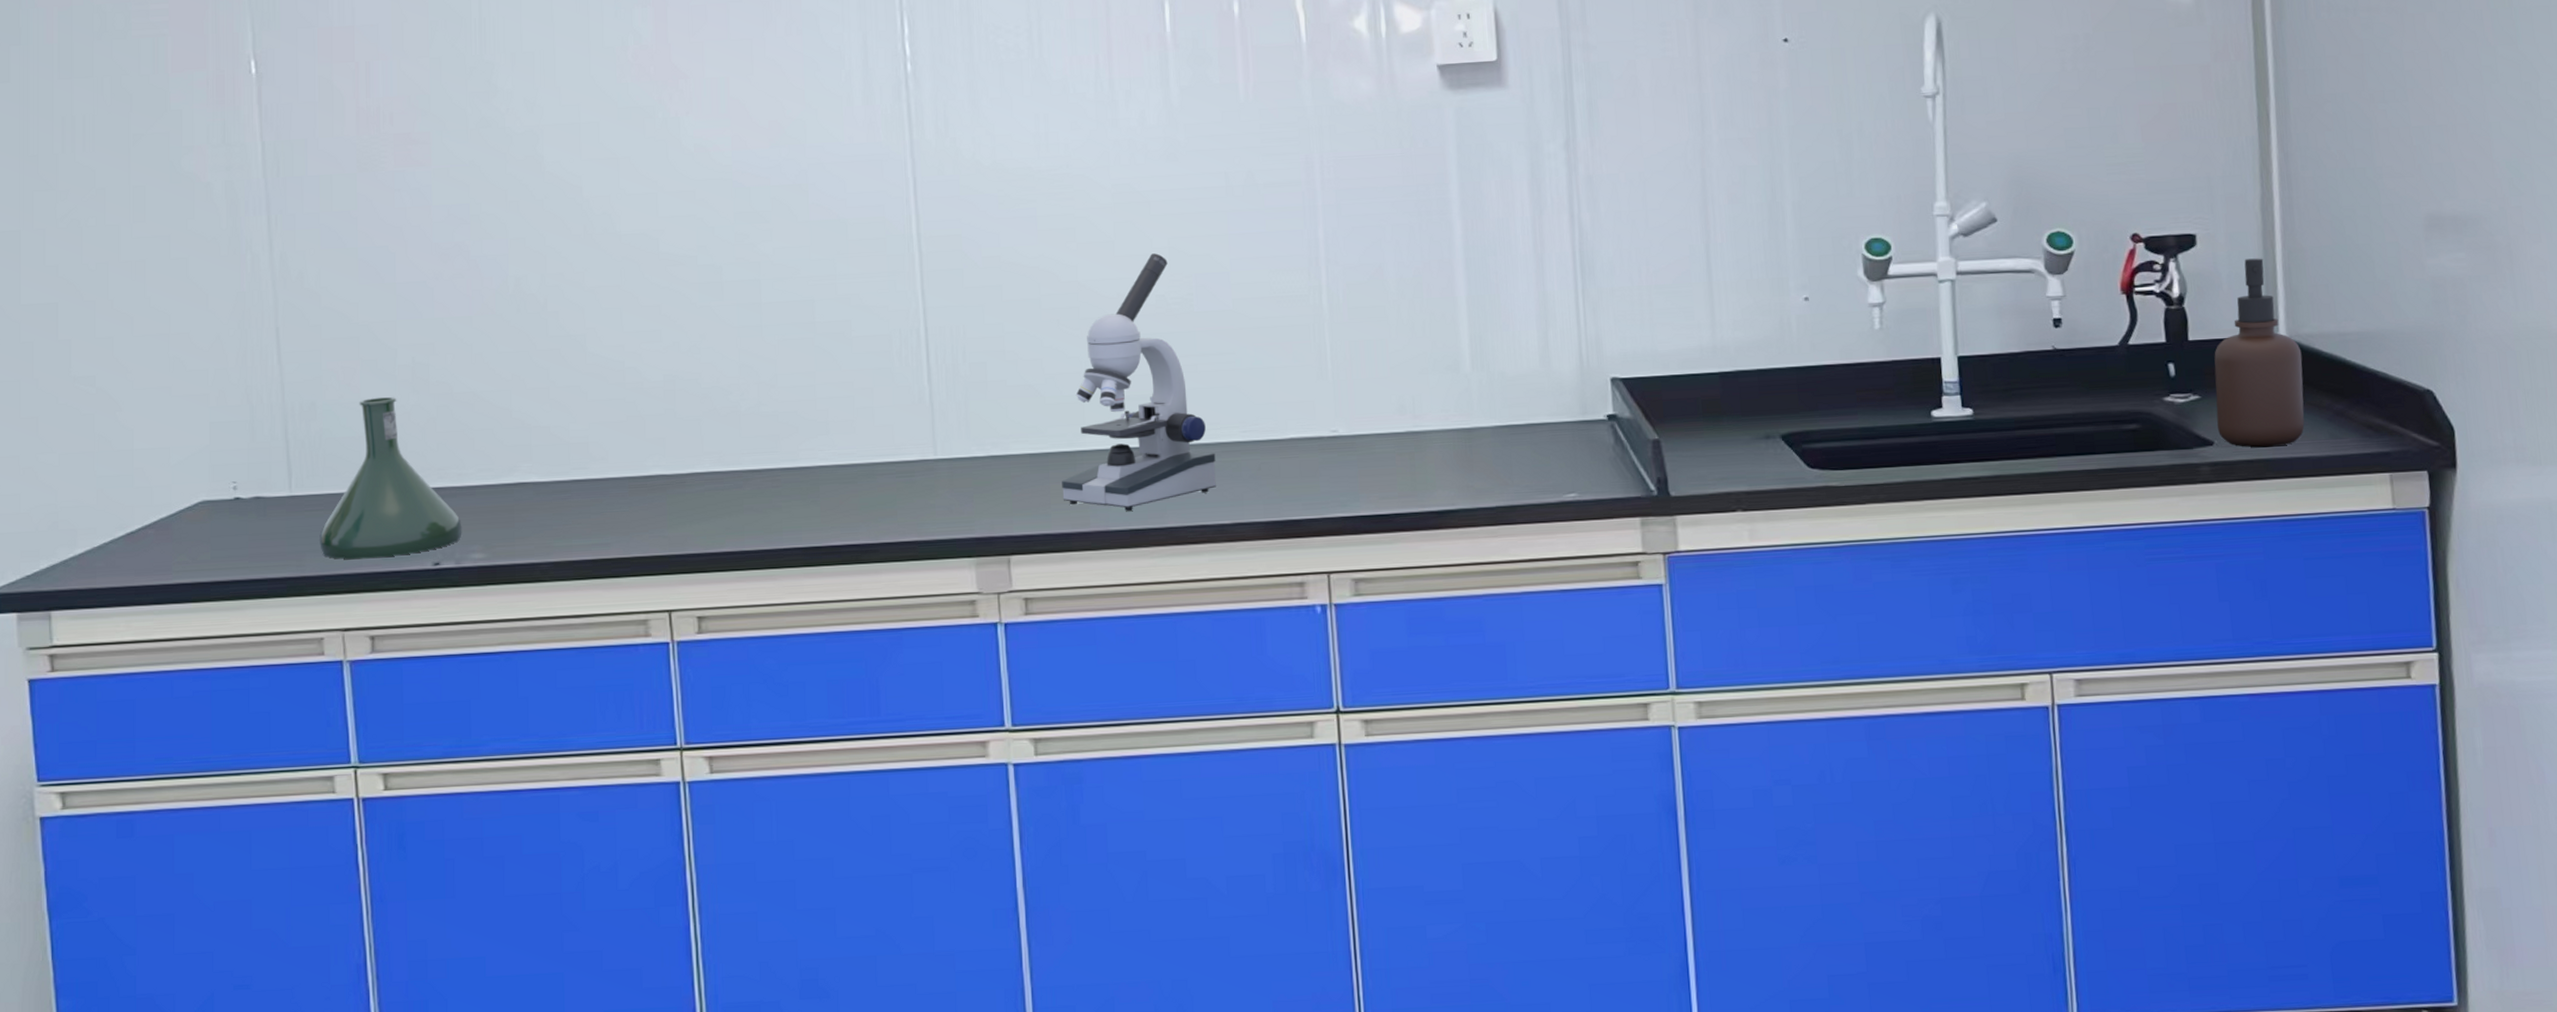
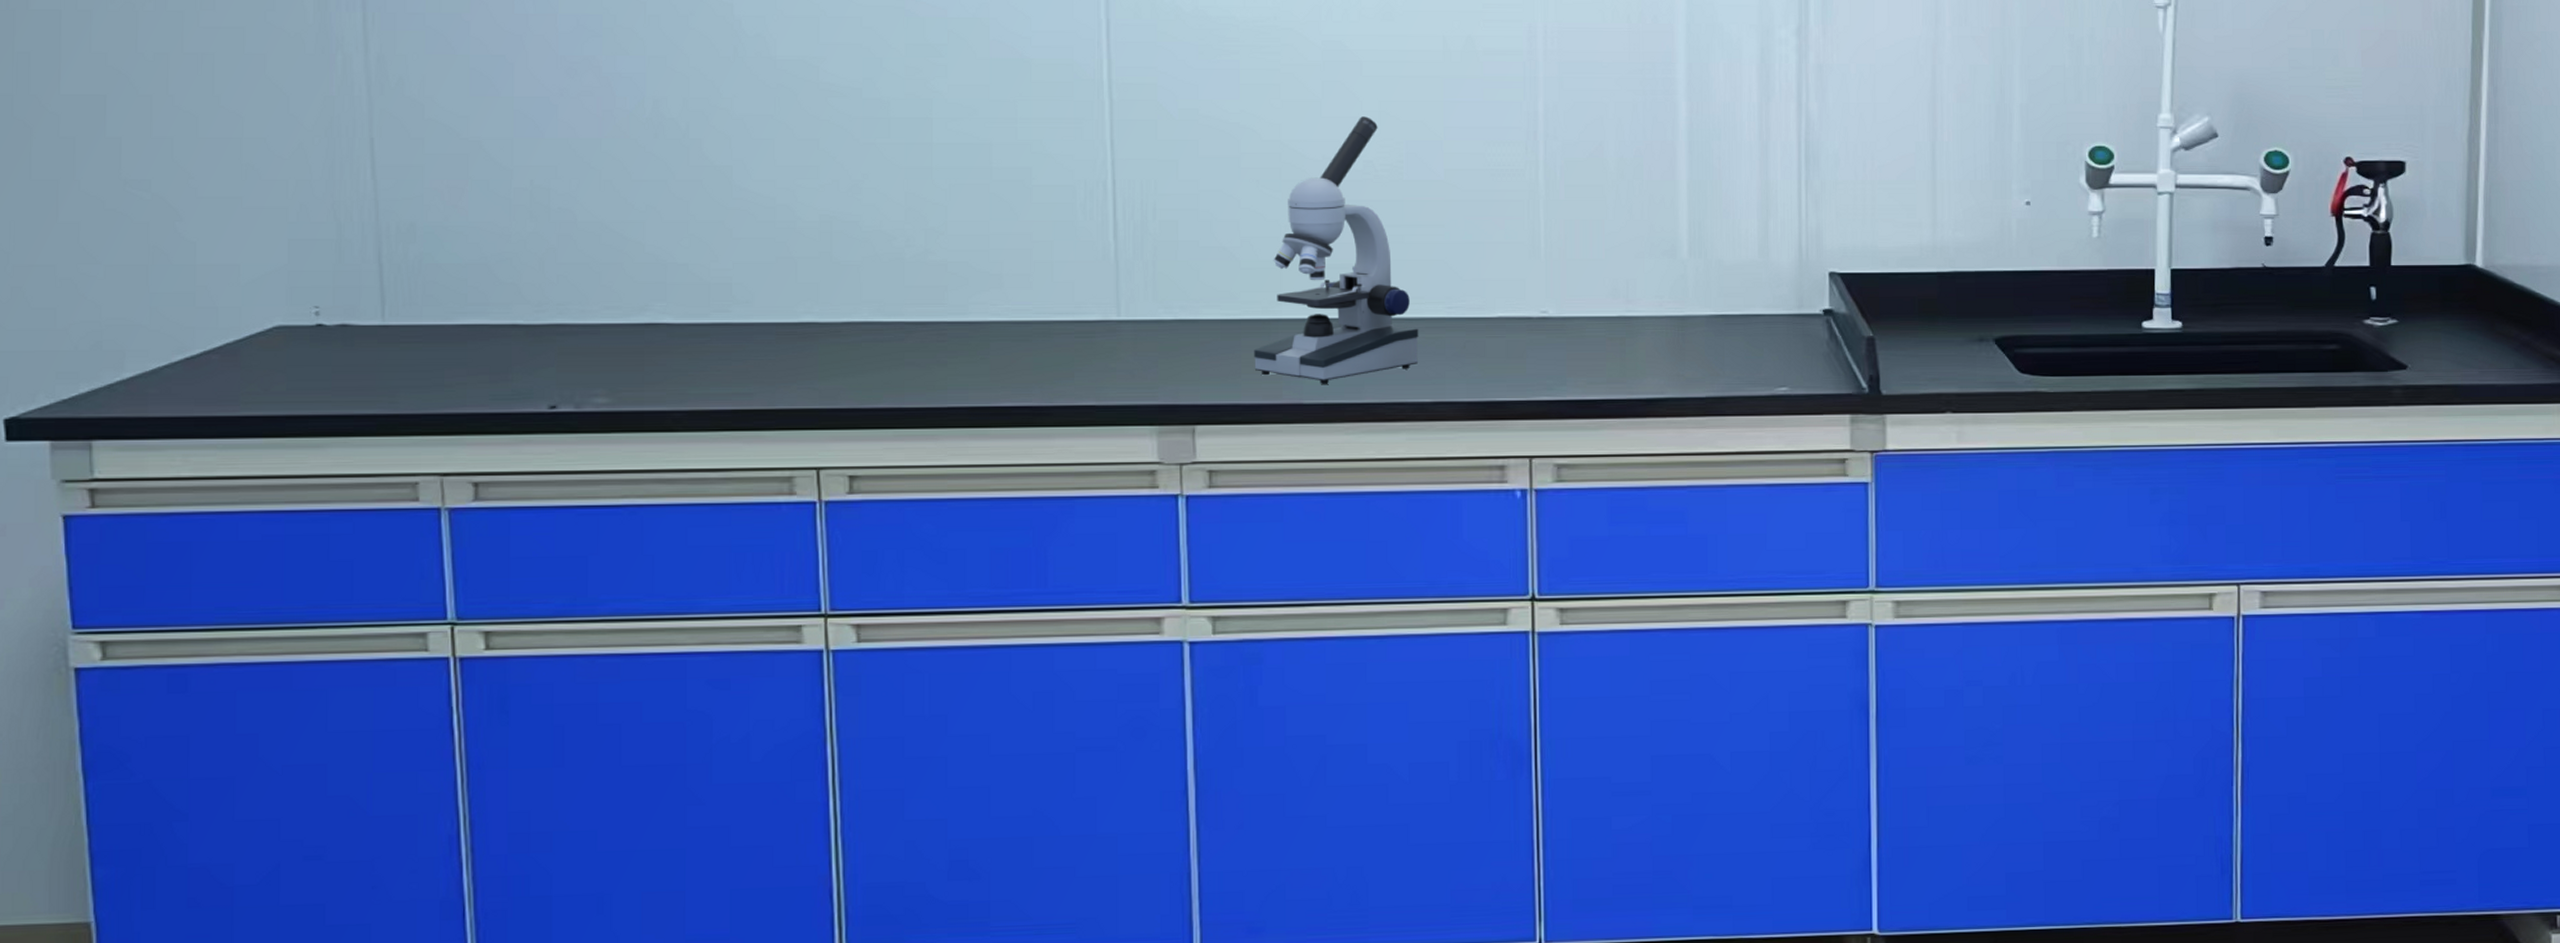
flask: present [319,396,462,559] -> none [416,221,584,398]
soap dispenser: present [2214,258,2305,448] -> none [2412,188,2495,373]

